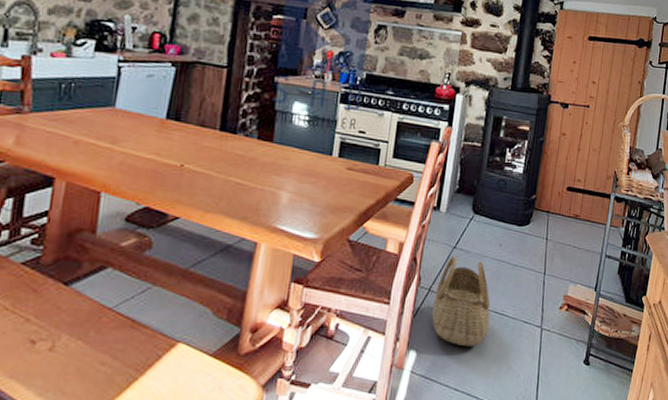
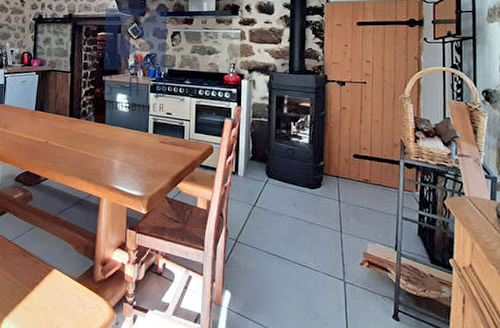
basket: present [432,256,491,347] -> none [241,213,294,292]

